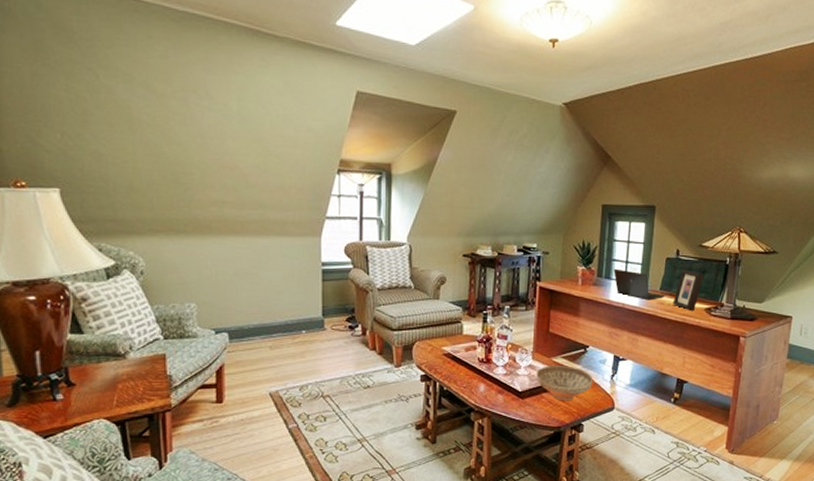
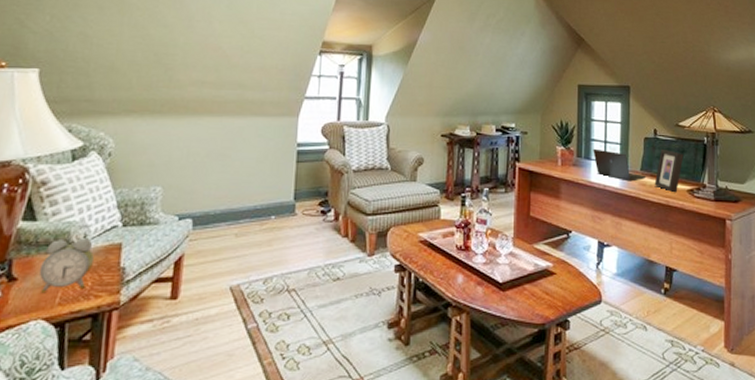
alarm clock: none [93,349,143,397] -> present [38,238,95,294]
decorative bowl: present [536,366,593,401] -> none [517,253,578,294]

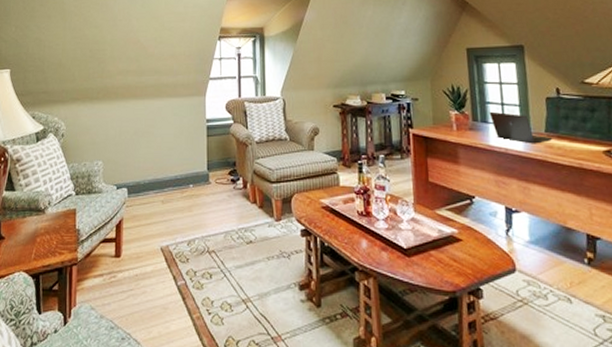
alarm clock: present [38,238,95,294] -> none [19,205,57,250]
picture frame: present [654,148,684,193] -> none [562,108,595,155]

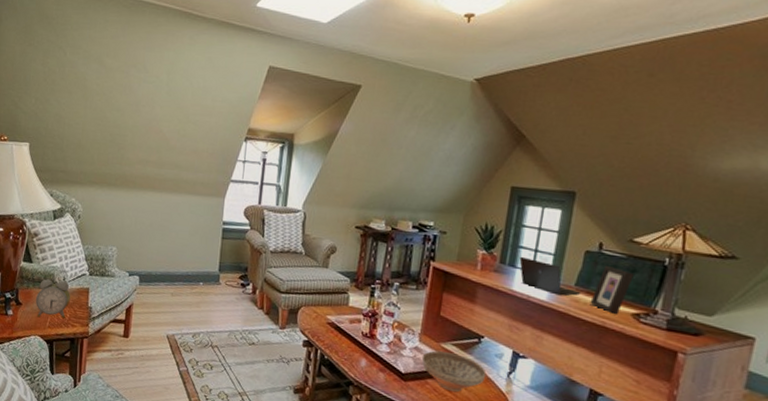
alarm clock: none [19,205,57,250] -> present [35,279,71,318]
decorative bowl: none [420,219,486,261] -> present [421,350,487,393]
picture frame: none [562,108,595,155] -> present [590,265,634,315]

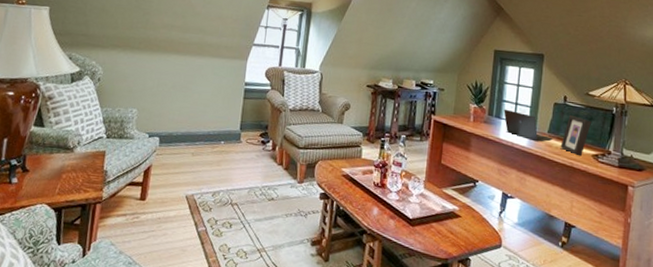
alarm clock: present [35,279,71,318] -> none [44,143,85,184]
decorative bowl: present [421,350,487,393] -> none [426,196,482,234]

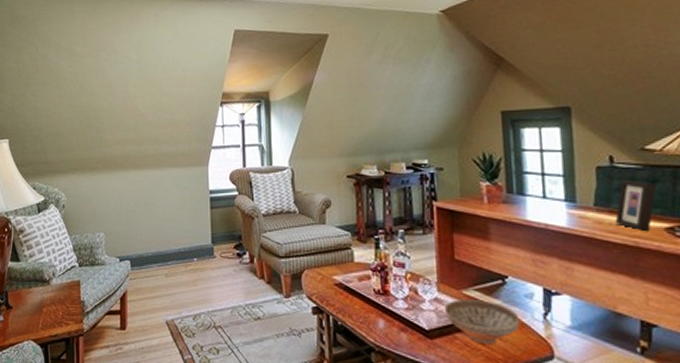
decorative bowl: none [426,196,482,234] -> present [444,299,520,345]
laptop: present [503,109,552,142] -> none [527,182,602,219]

